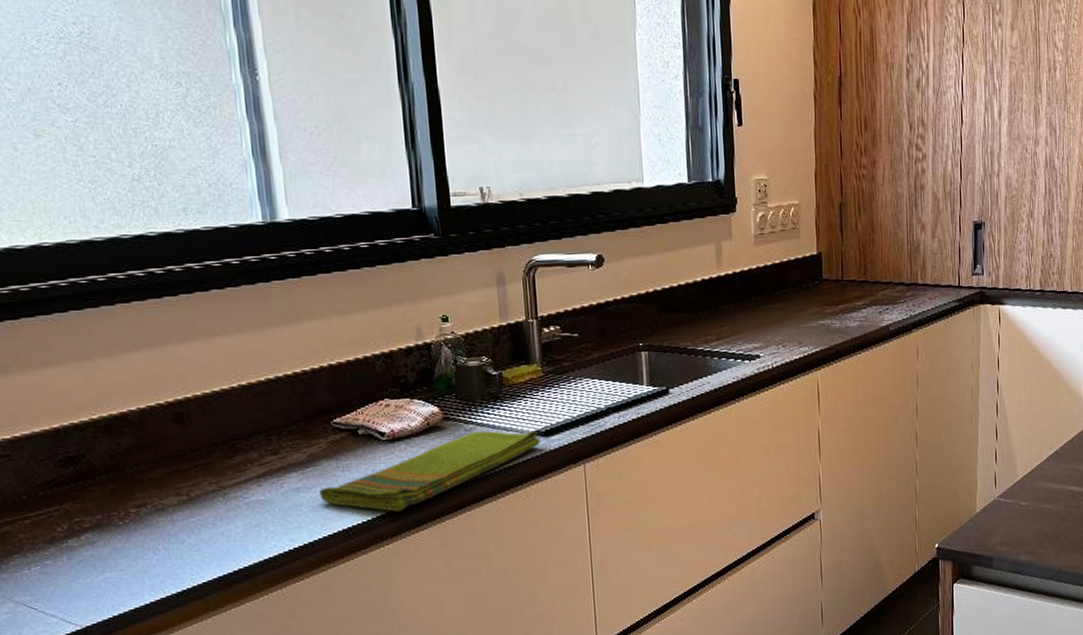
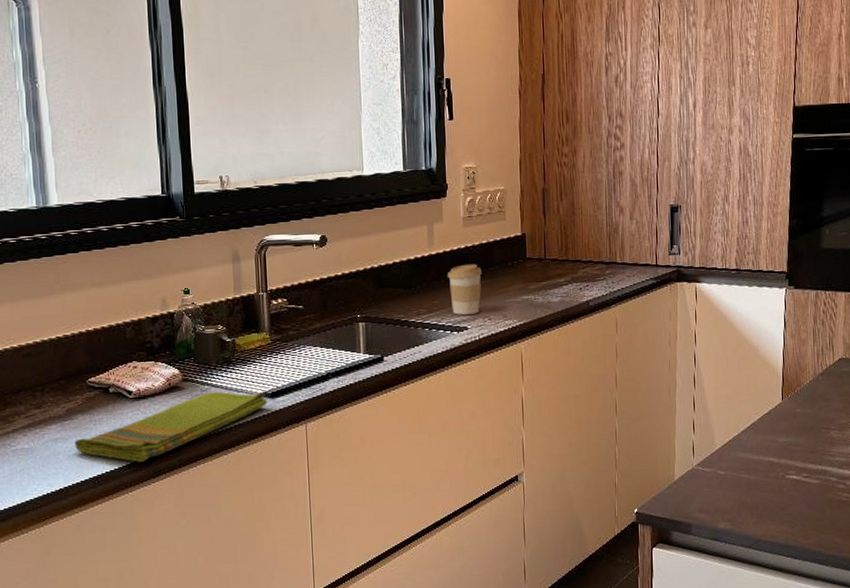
coffee cup: none [738,286,775,342] -> present [448,264,482,315]

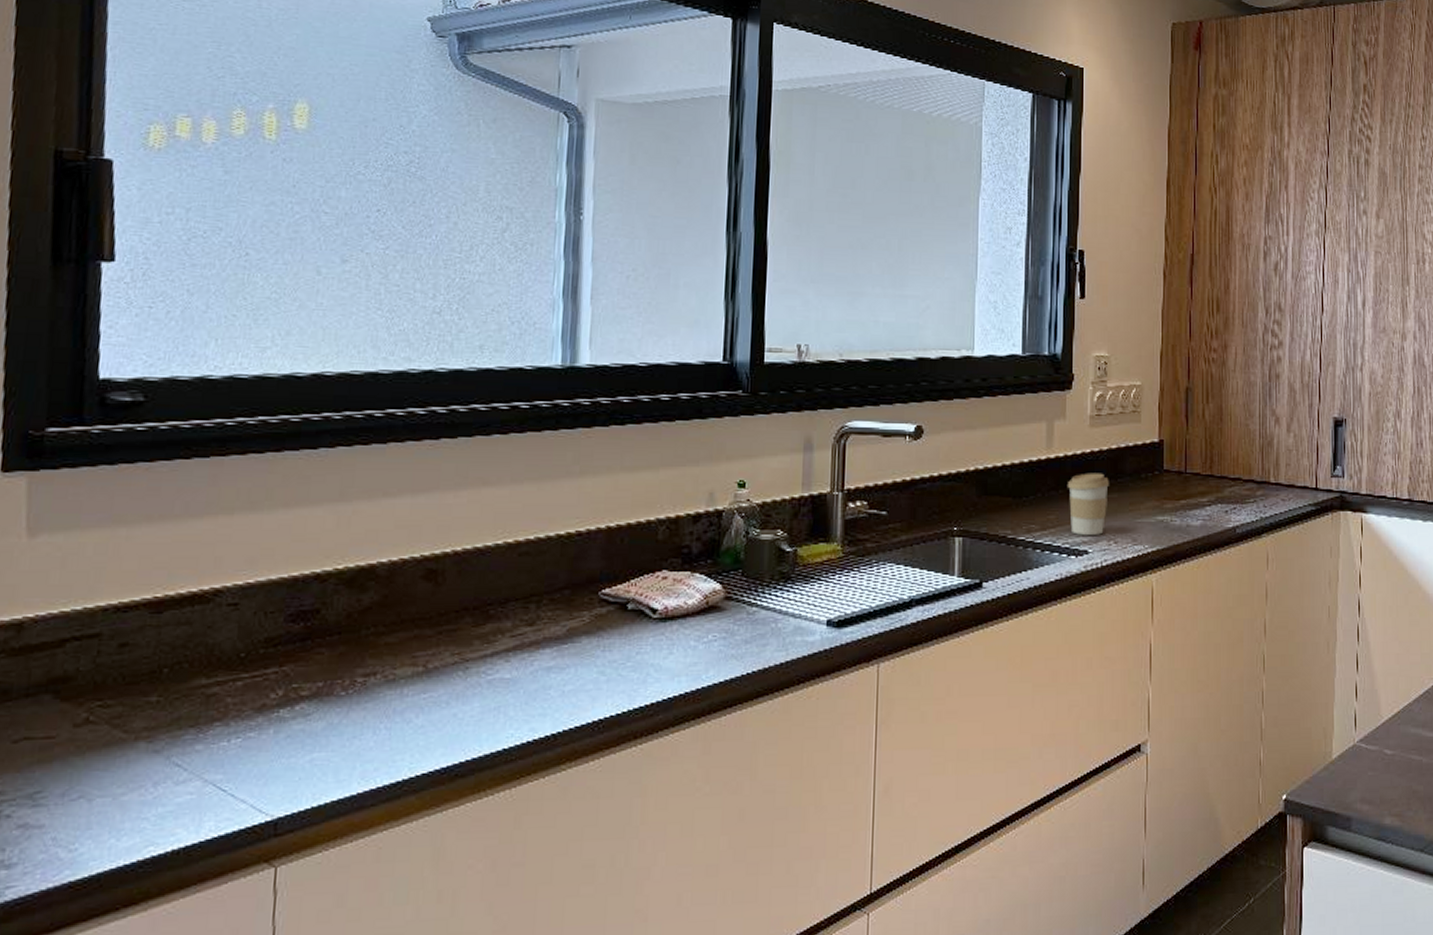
dish towel: present [74,391,267,462] -> none [572,615,831,704]

